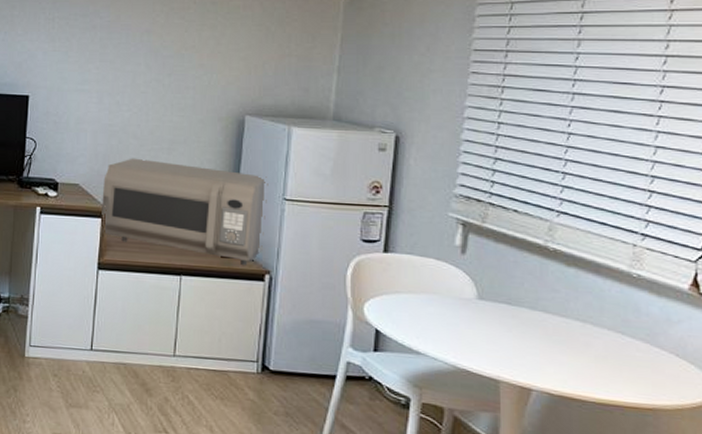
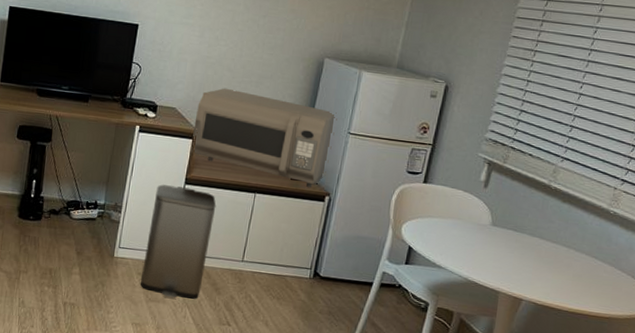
pedal bin: none [58,271,137,403] -> present [141,184,217,299]

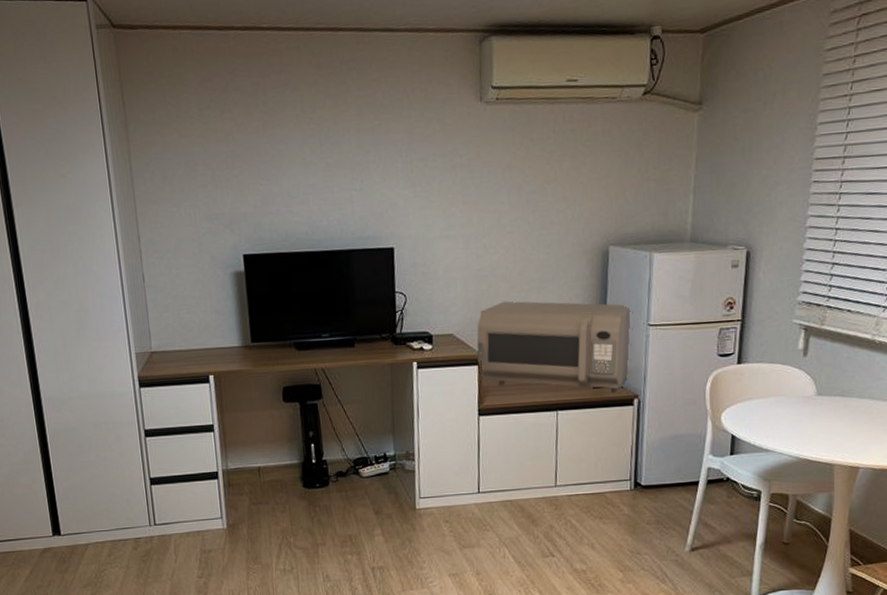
pedal bin: present [141,184,217,299] -> none [448,419,517,540]

